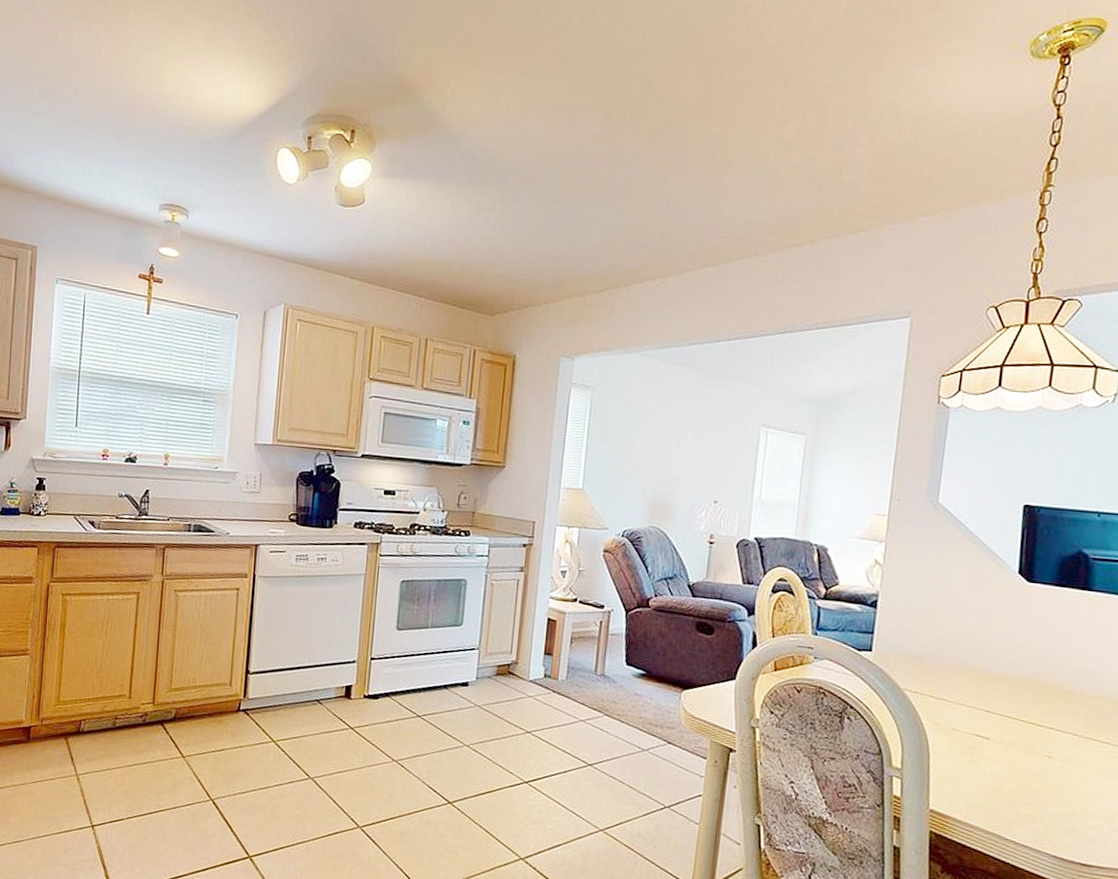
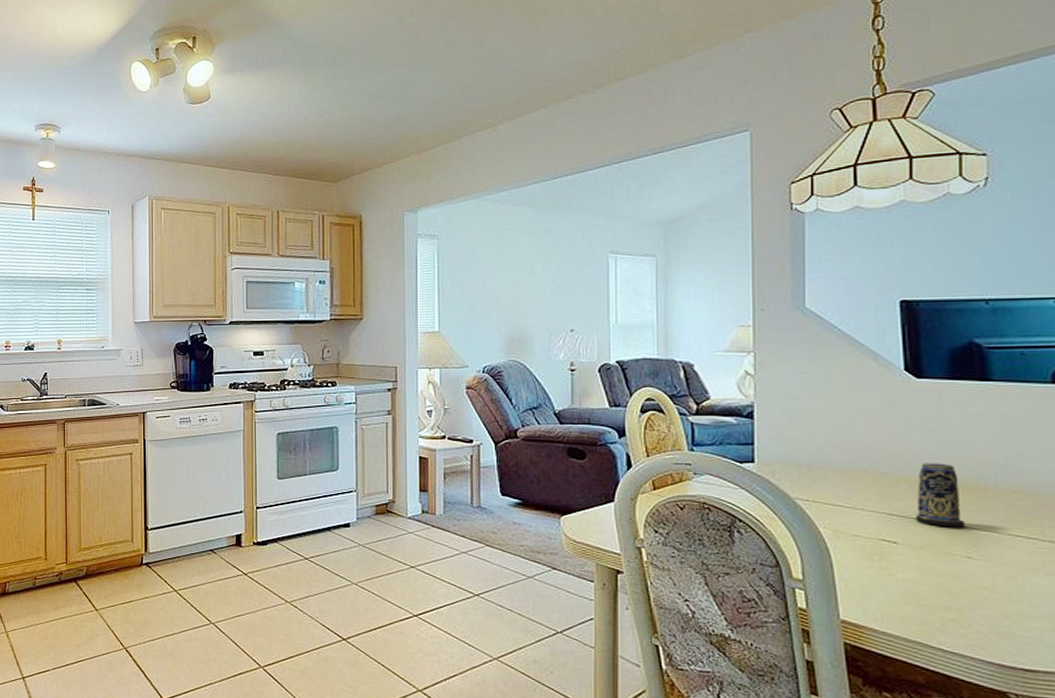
candle: none [1008,664,1051,729] -> present [916,463,964,528]

